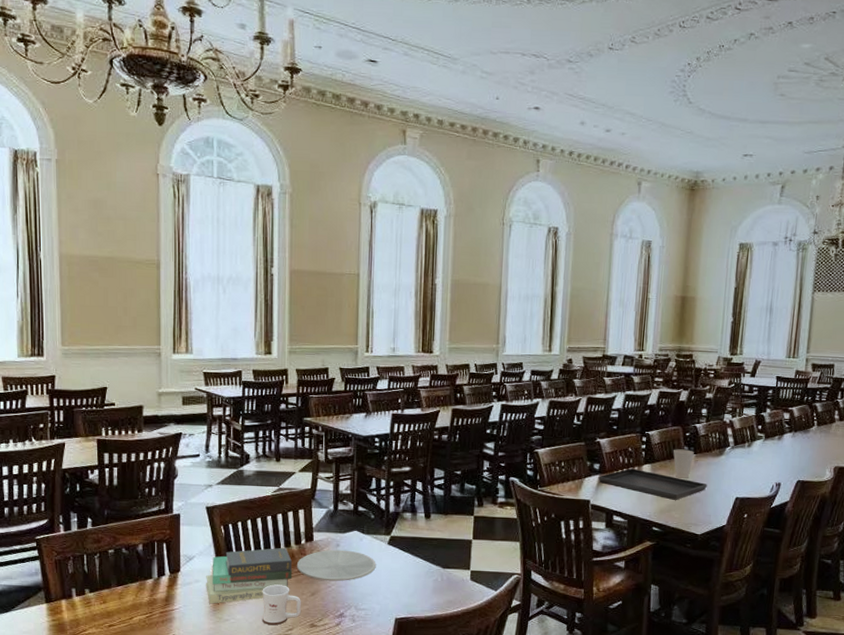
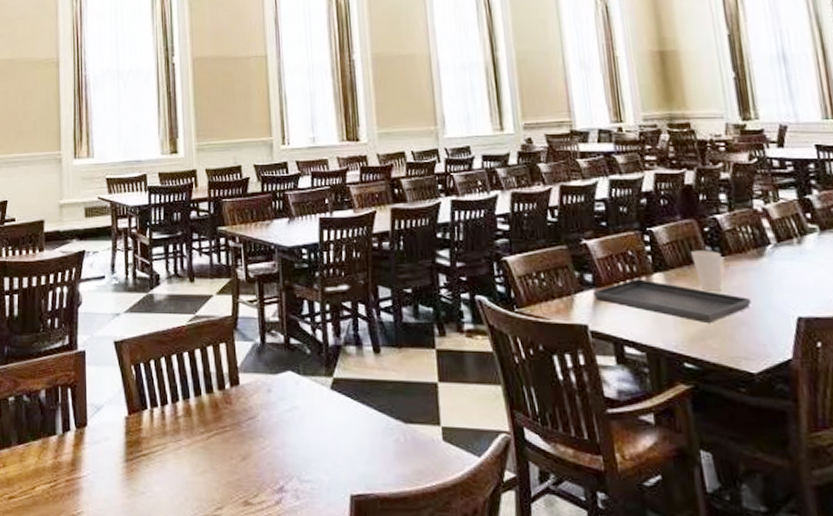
books: present [206,547,293,604] -> none [117,393,218,470]
mug: present [261,584,302,626] -> none [182,444,232,502]
plate: present [296,549,376,582] -> none [221,396,319,441]

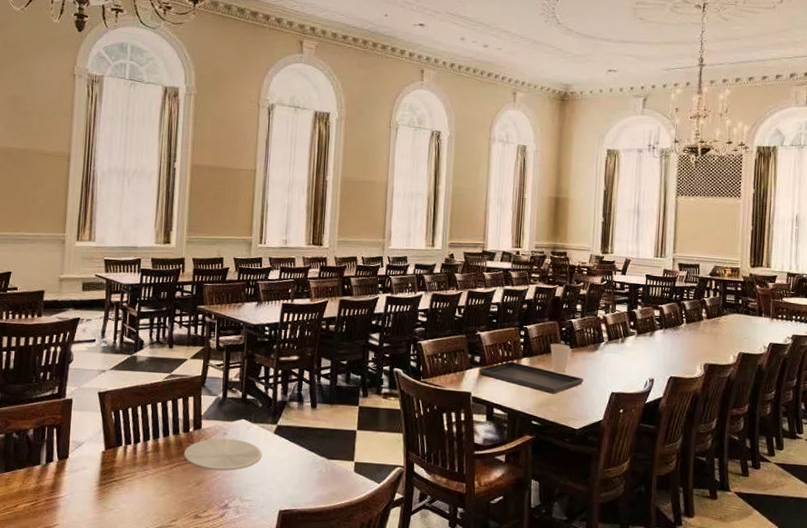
plate: none [221,396,319,441] -> present [183,438,262,471]

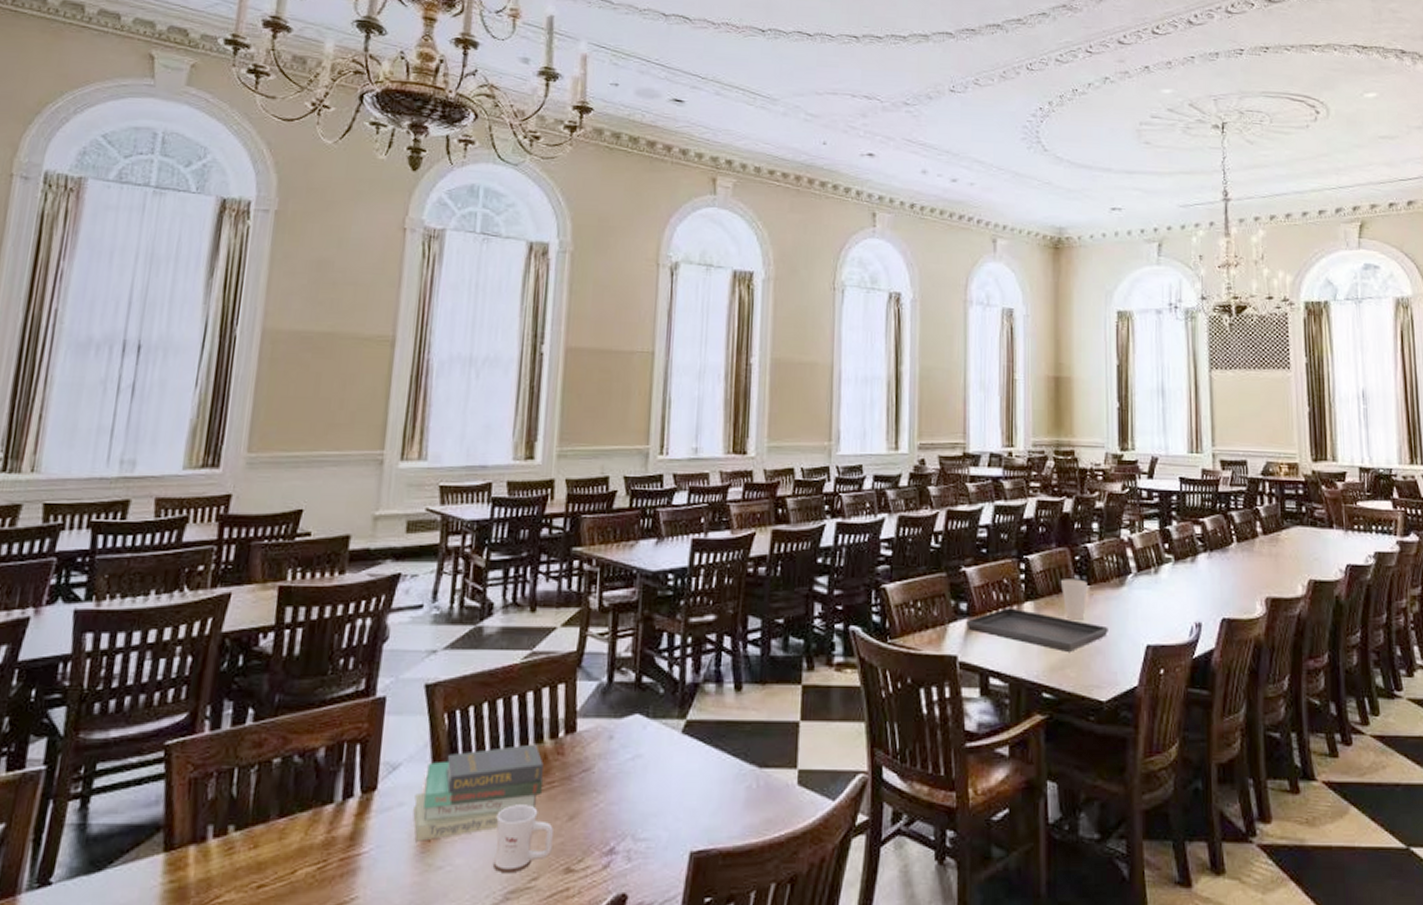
books: none [93,435,180,492] -> present [413,744,544,841]
mug: none [146,473,187,516] -> present [492,804,554,874]
plate: present [183,438,262,471] -> none [549,744,665,796]

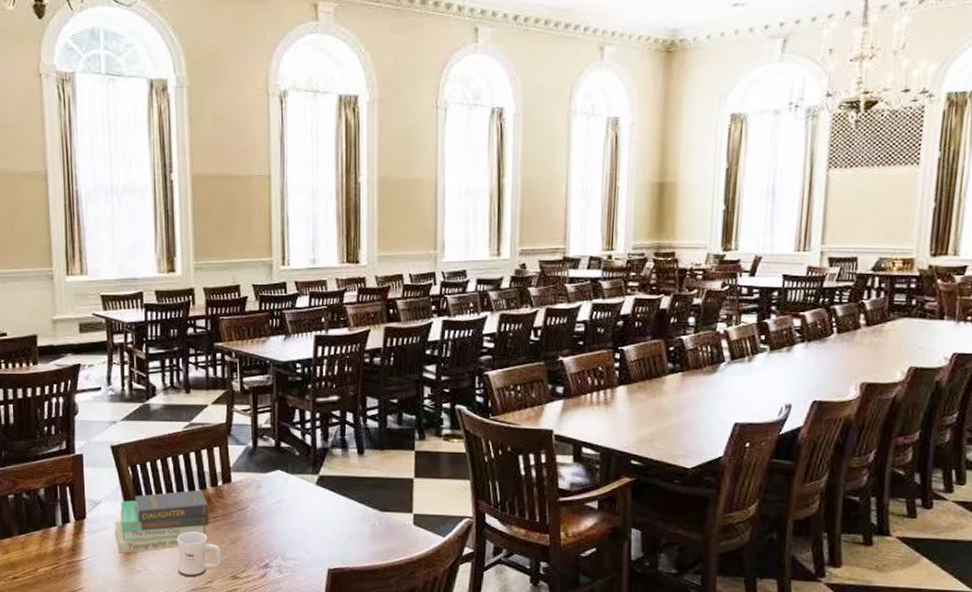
serving tray: present [966,608,1108,652] -> none [562,391,698,428]
cup: present [1061,579,1088,622] -> none [654,366,680,403]

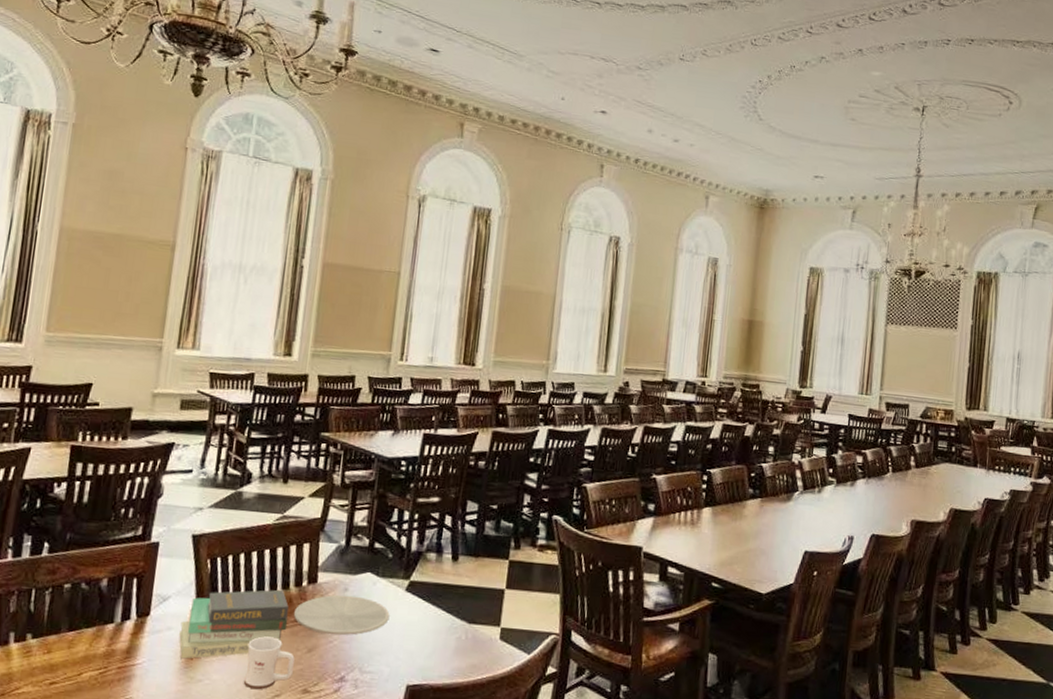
plate: none [213,491,304,528] -> present [293,594,390,636]

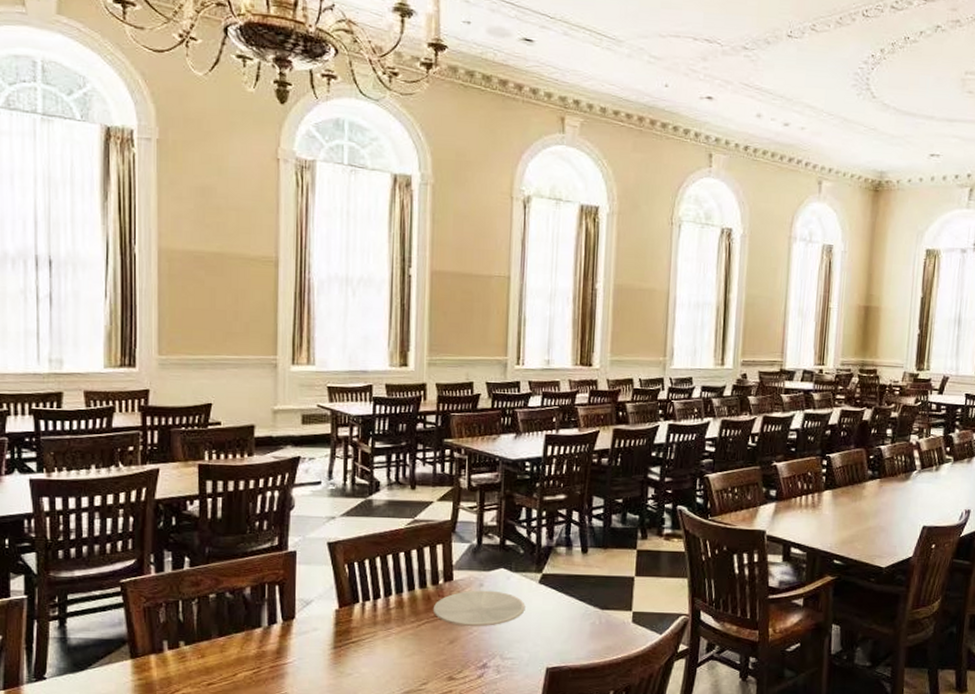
books: present [179,589,289,659] -> none [325,588,428,656]
mug: present [243,636,295,690] -> none [391,631,438,680]

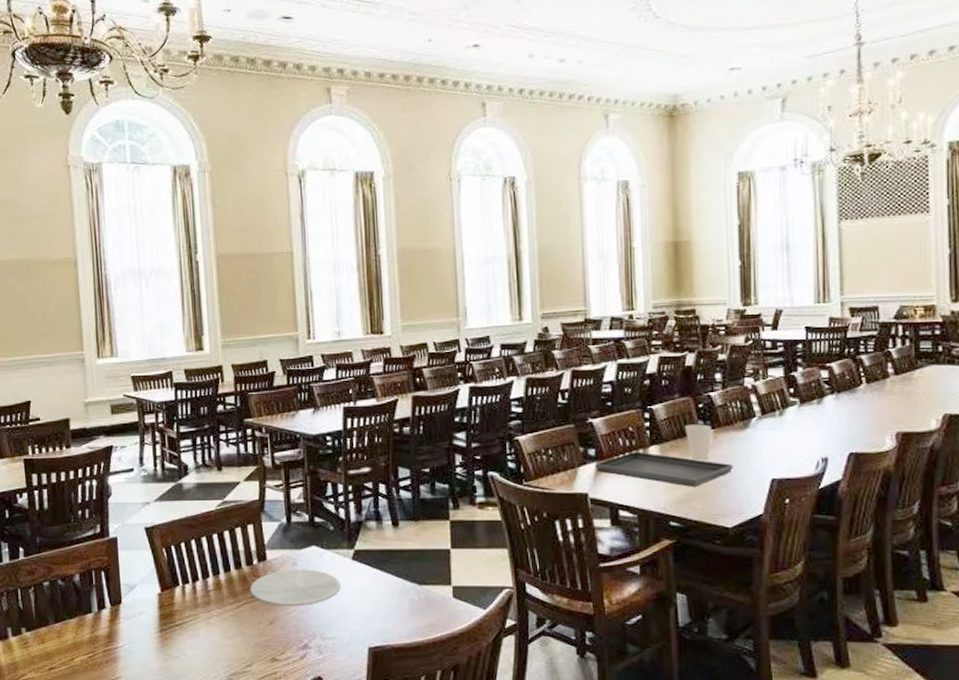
serving tray: none [774,495,893,530] -> present [595,451,733,487]
cup: none [856,473,879,507] -> present [685,424,712,461]

